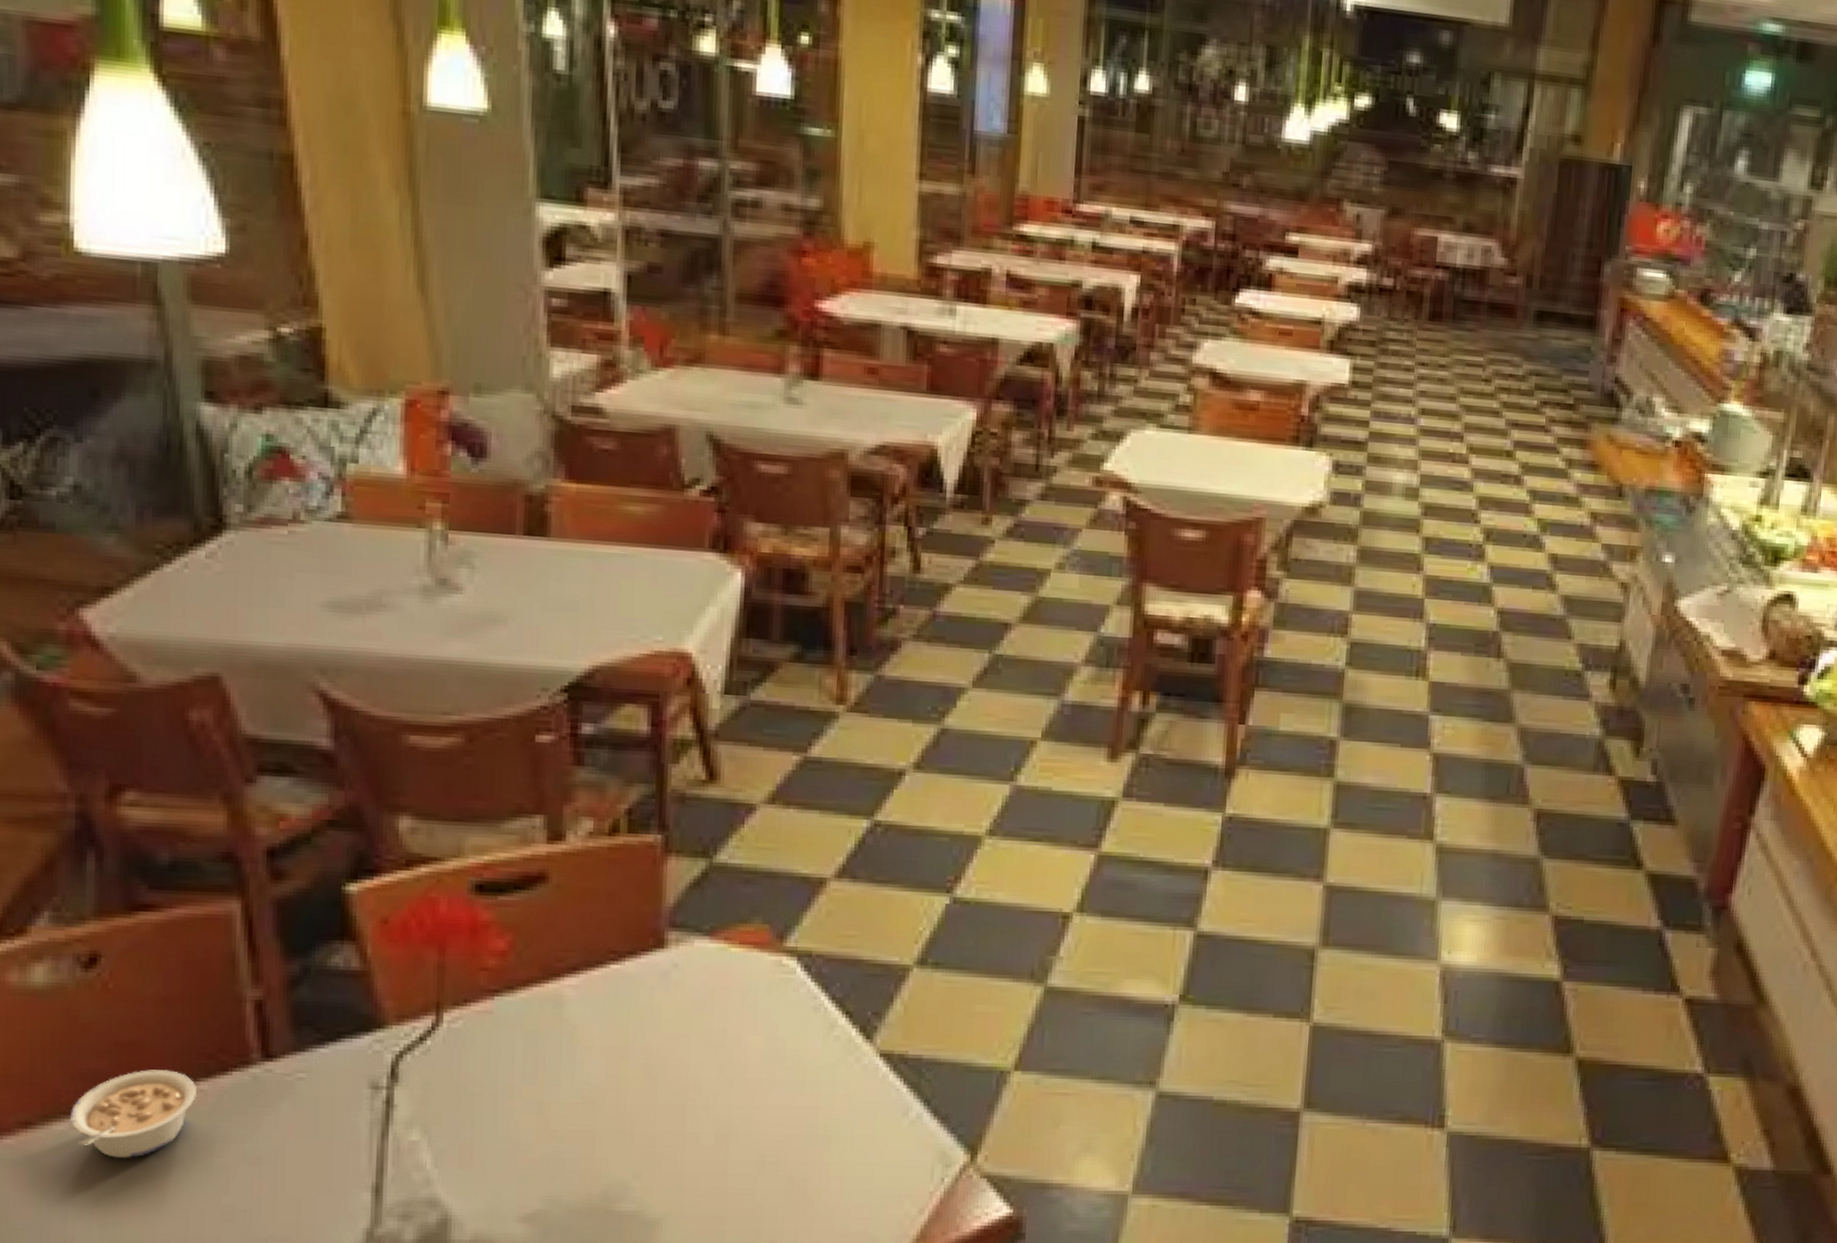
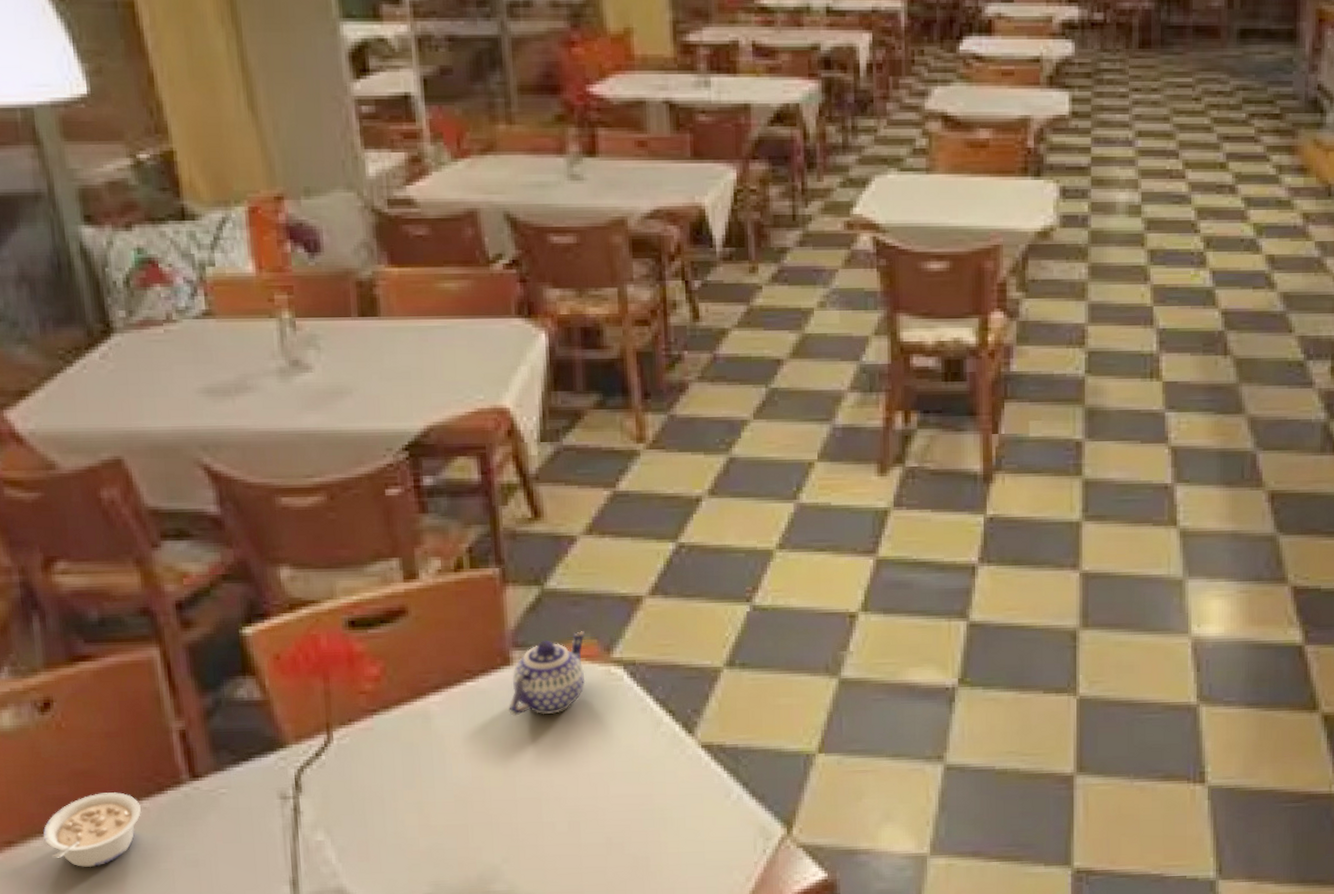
teapot: none [657,914,755,1007] -> present [509,631,585,716]

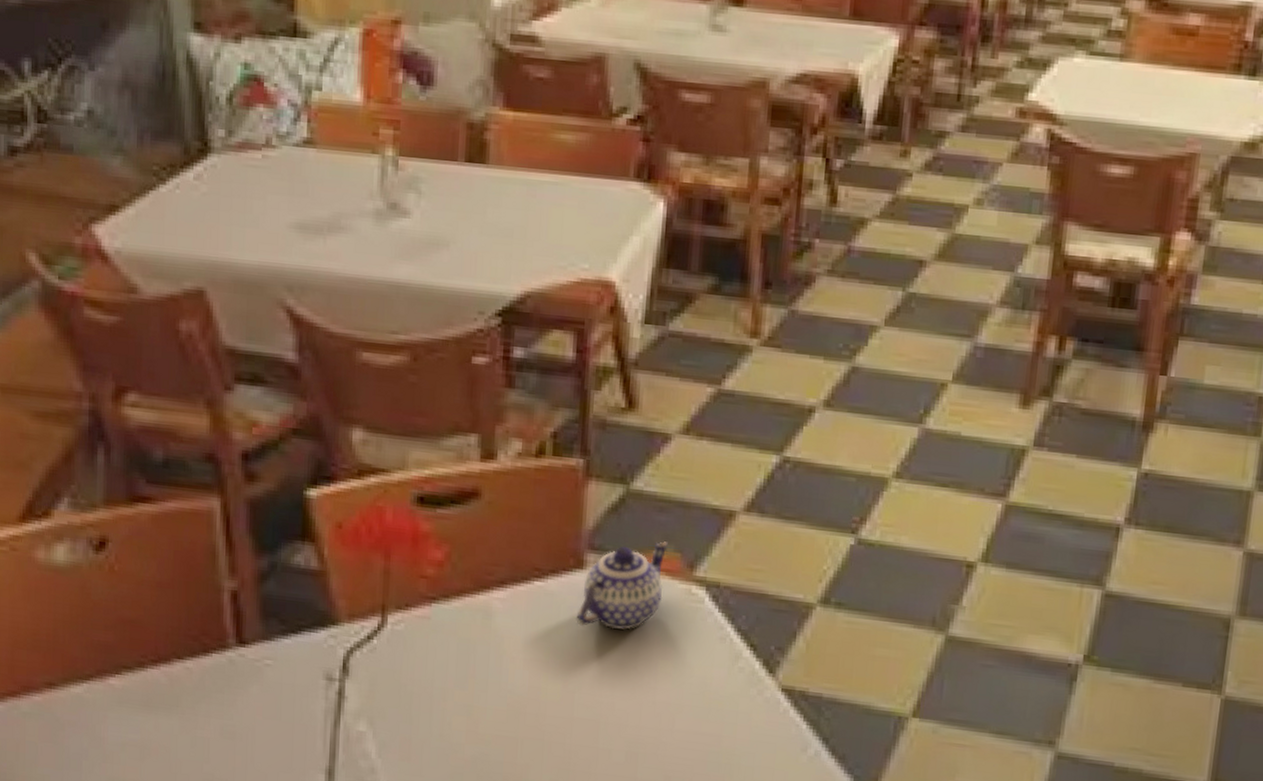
legume: present [43,792,141,868] -> none [84,645,184,724]

